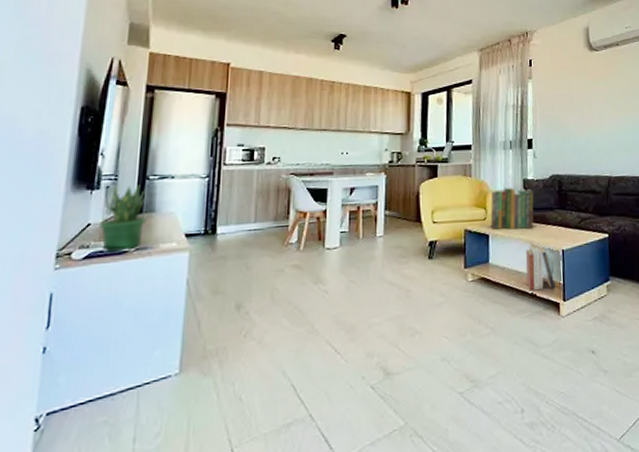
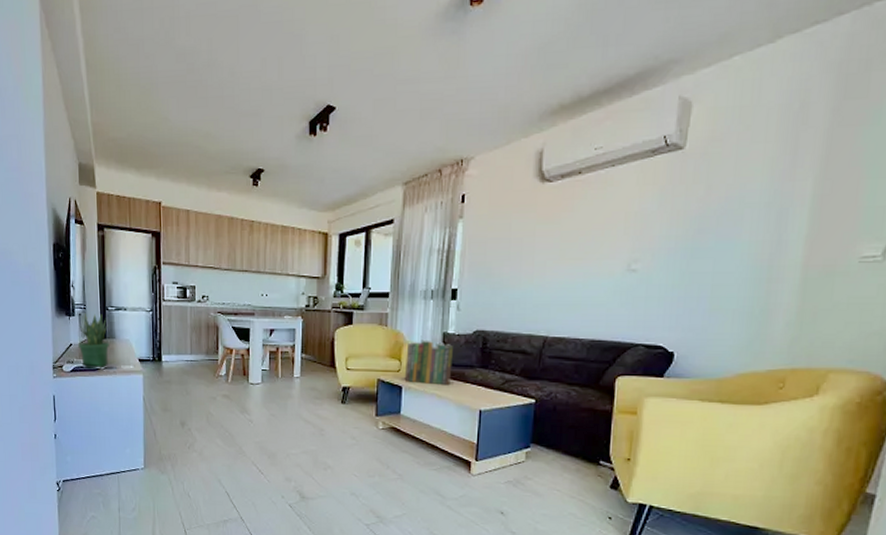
books: present [525,241,556,291] -> none [438,398,469,448]

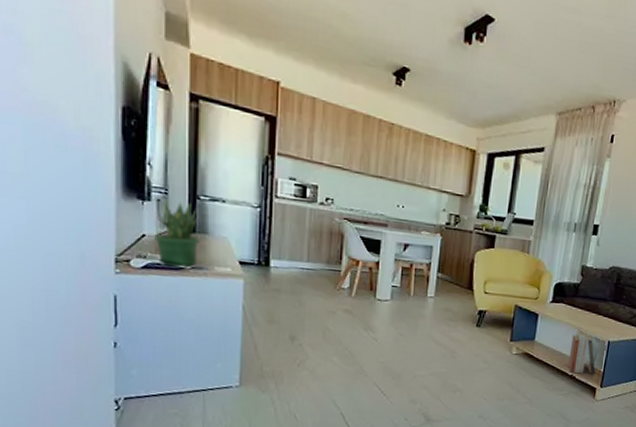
books: present [404,340,453,386] -> none [541,270,590,316]
books: none [438,398,469,448] -> present [568,327,596,375]

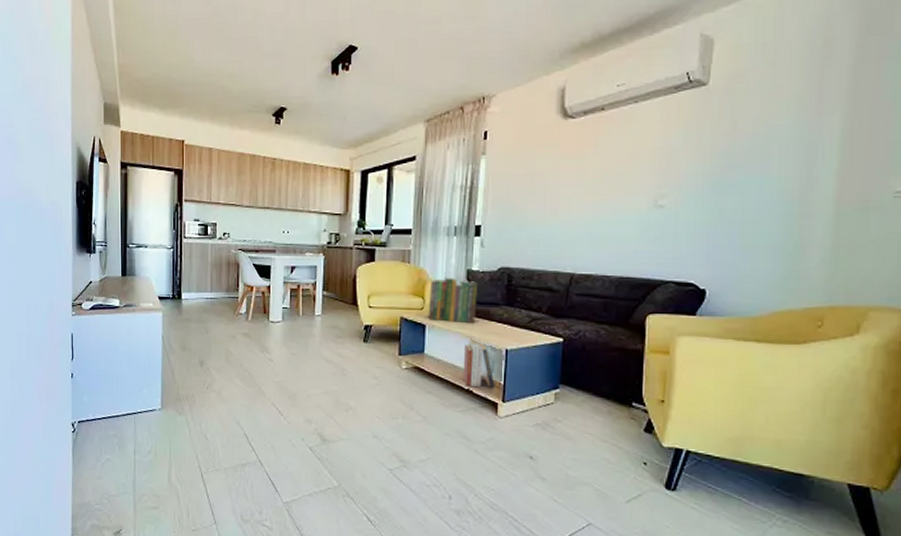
planter: present [154,200,200,268] -> none [98,251,130,307]
books: none [541,270,590,316] -> present [428,277,477,324]

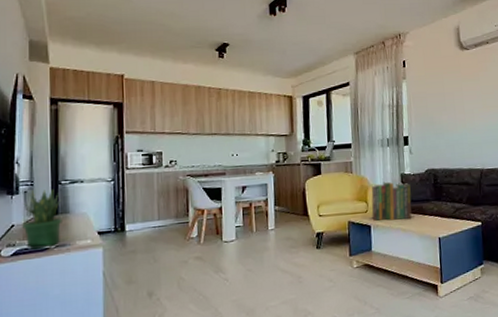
planter: none [98,251,130,307] -> present [22,189,62,251]
books: present [463,337,495,388] -> none [405,230,434,275]

